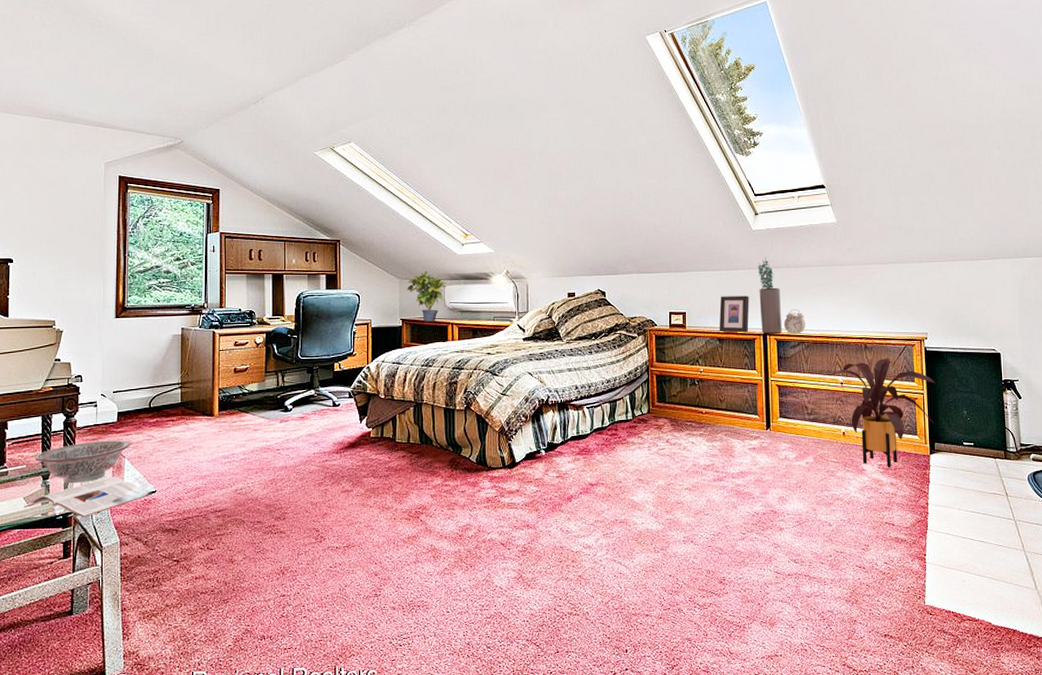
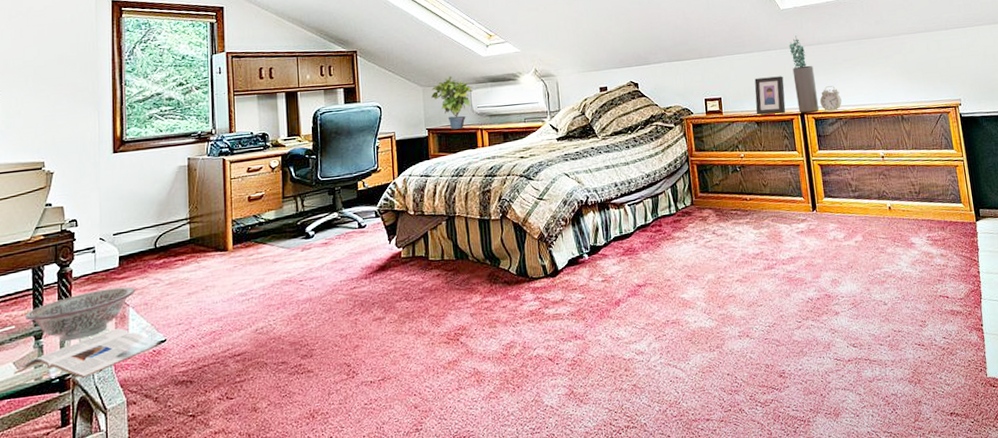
house plant: present [827,358,936,468] -> none [867,127,977,239]

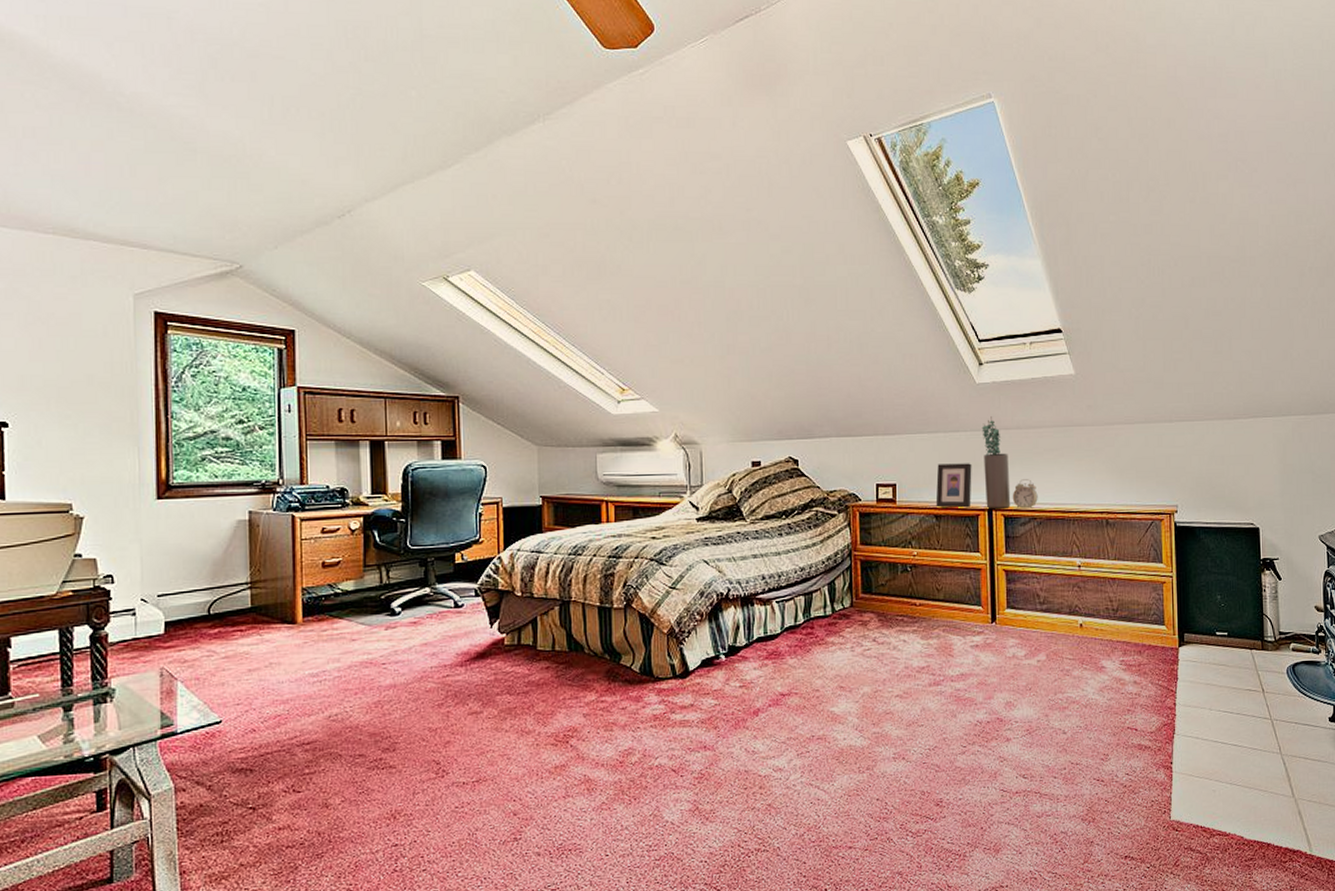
magazine: present [14,328,162,379] -> none [38,704,217,759]
decorative bowl: present [24,286,136,342] -> none [50,657,185,716]
potted plant: present [431,76,473,130] -> none [548,435,598,499]

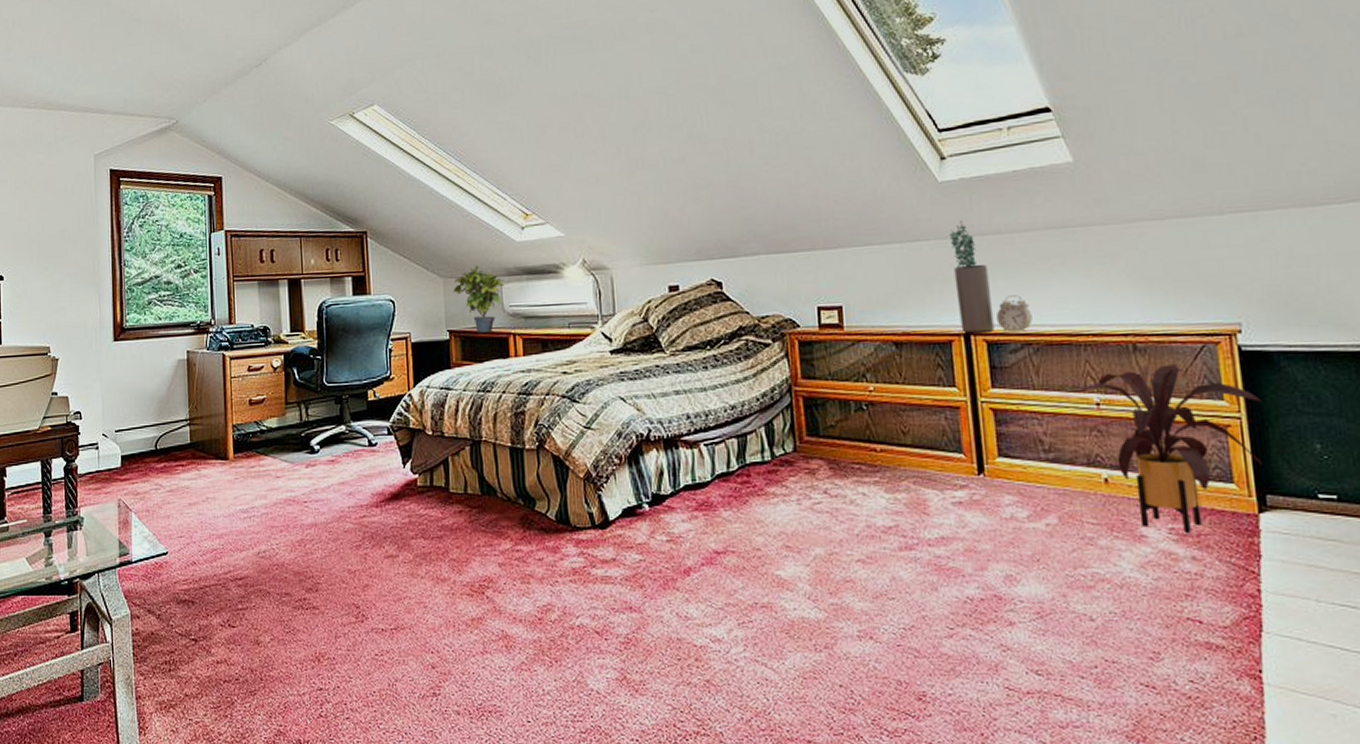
potted plant: none [548,435,598,499] -> present [453,265,504,333]
picture frame: present [935,463,972,508] -> none [893,278,942,334]
house plant: none [1062,536,1186,664] -> present [1072,364,1263,534]

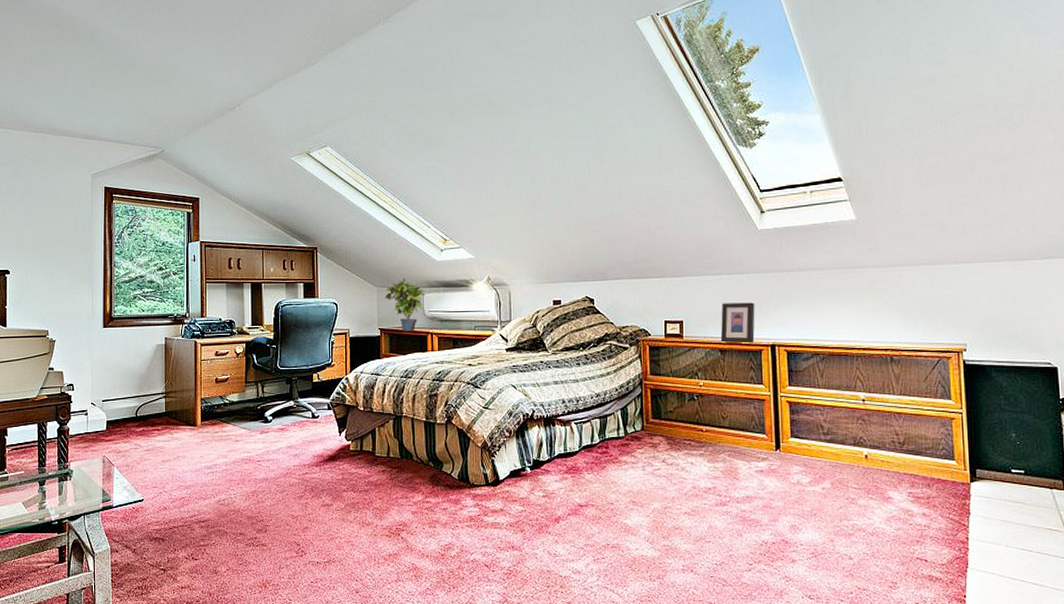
picture frame: none [893,278,942,334] -> present [720,302,755,344]
vase: present [949,220,995,335] -> none [764,260,793,346]
alarm clock: present [996,295,1033,333] -> none [794,317,821,345]
house plant: present [1072,364,1263,534] -> none [846,372,977,497]

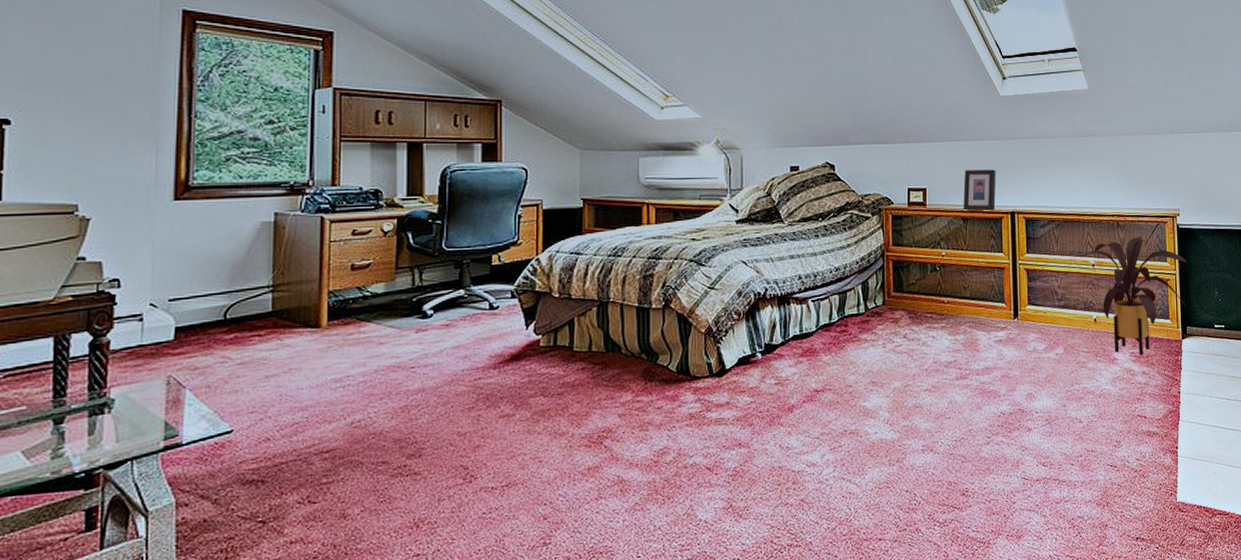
potted plant: present [385,278,425,331] -> none [590,139,641,202]
house plant: none [846,372,977,497] -> present [1078,237,1188,356]

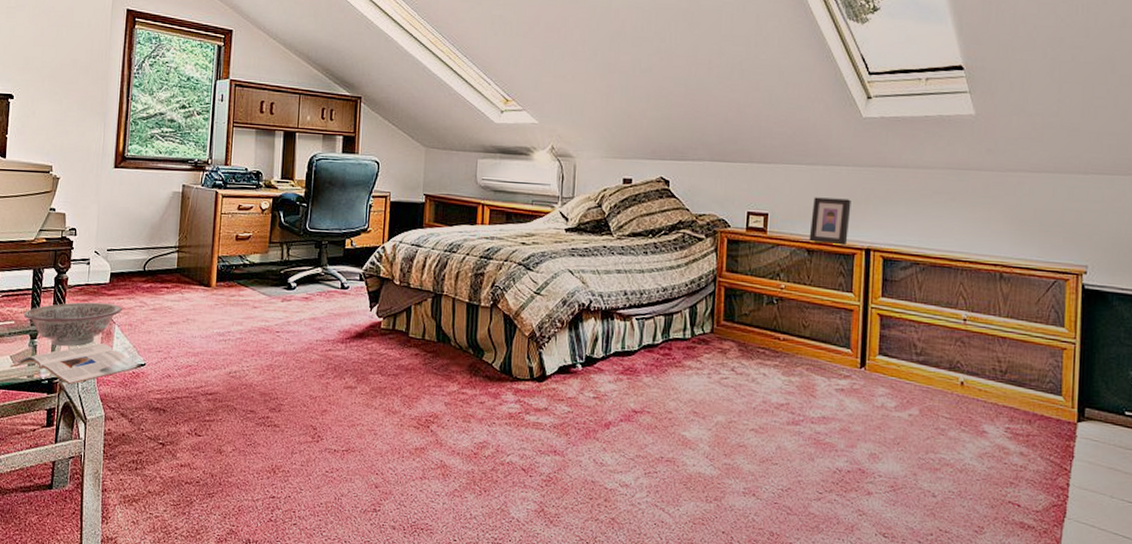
magazine: none [22,414,227,474] -> present [10,343,141,385]
decorative bowl: none [40,364,196,429] -> present [23,302,123,347]
house plant: present [1078,237,1188,356] -> none [946,293,1094,434]

